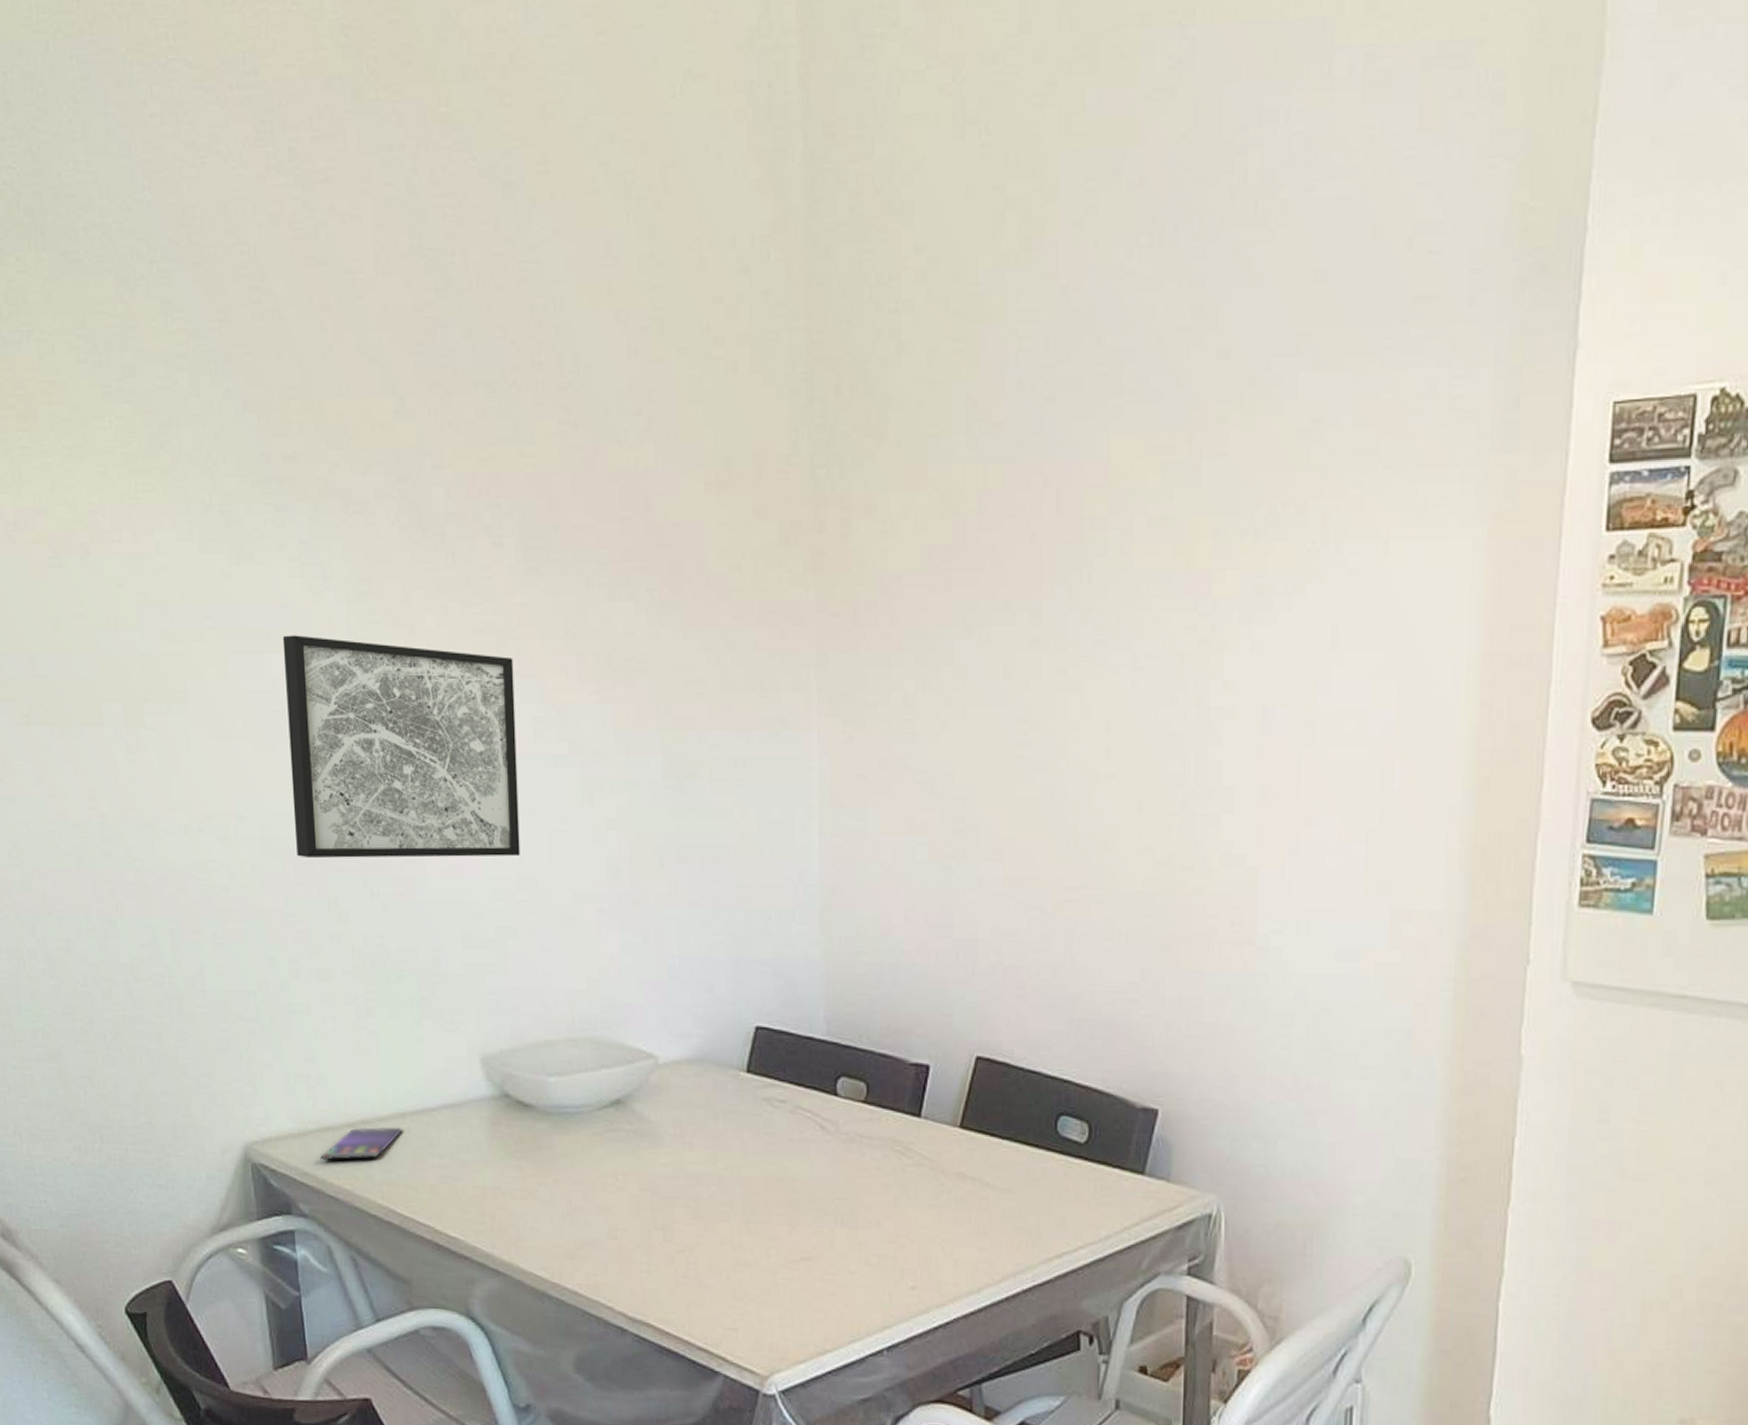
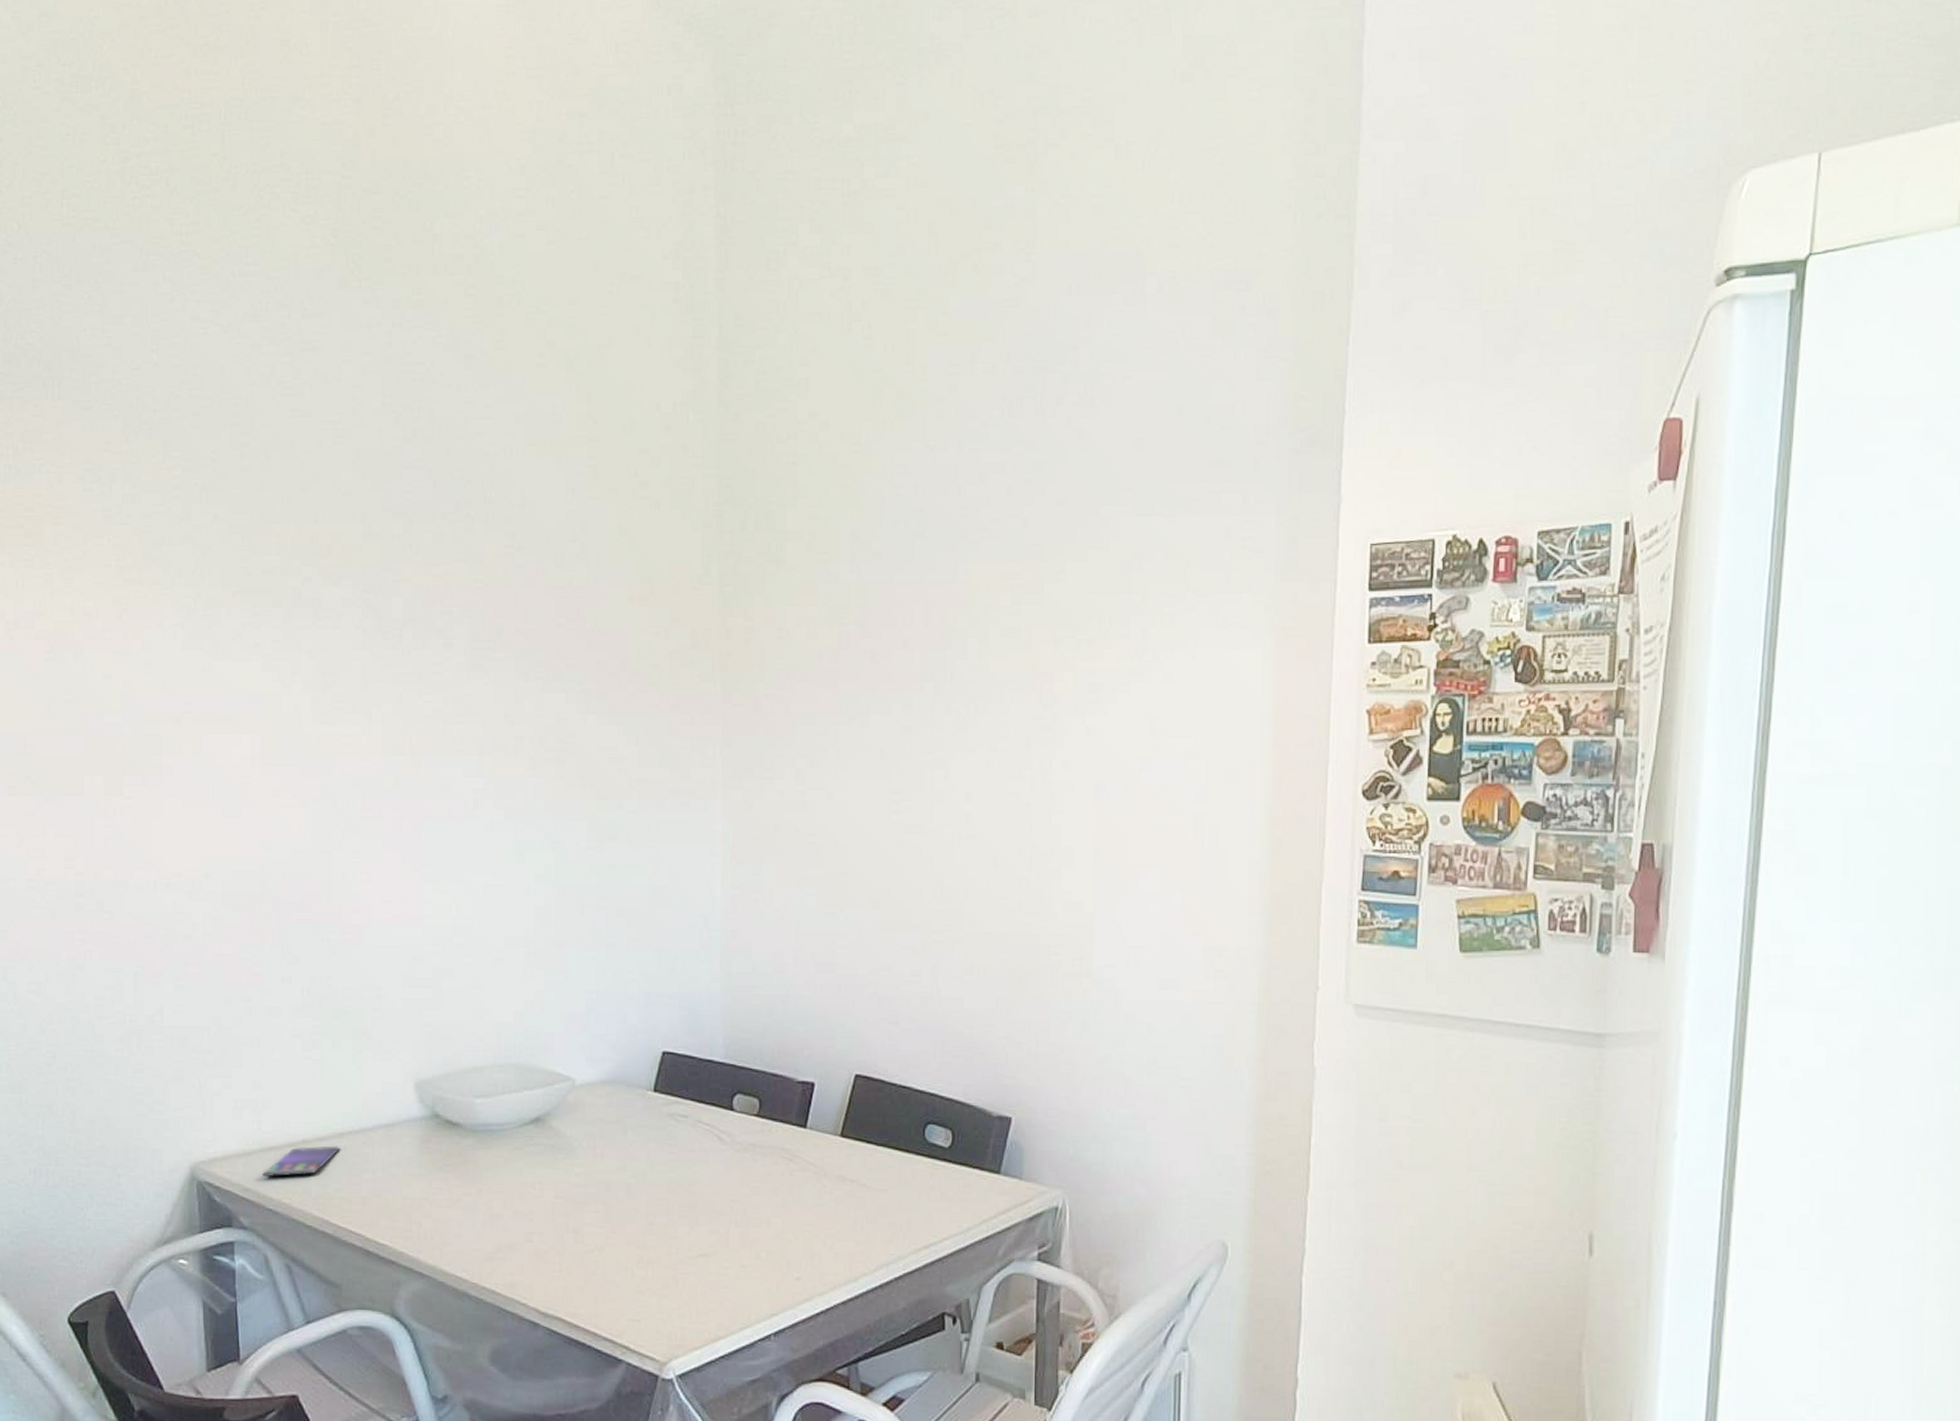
wall art: present [282,635,520,859] -> none [253,719,458,910]

